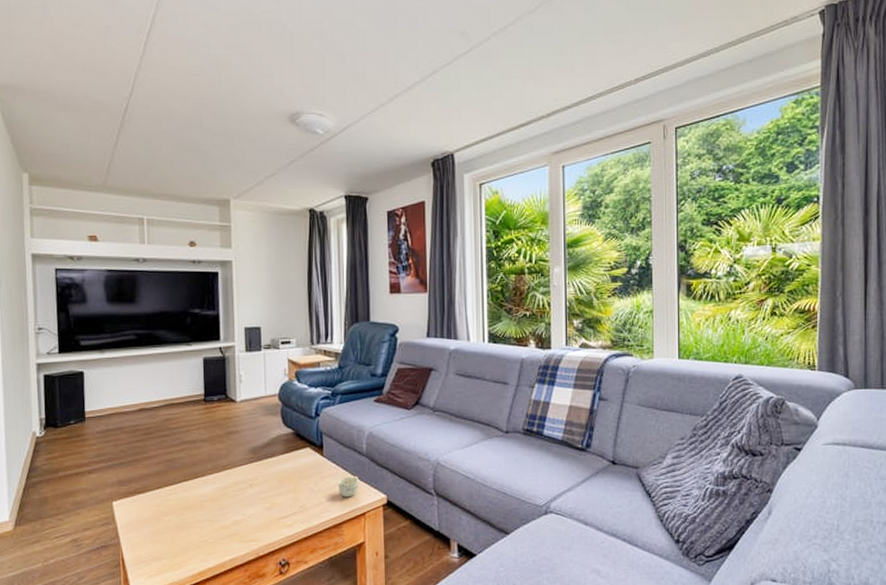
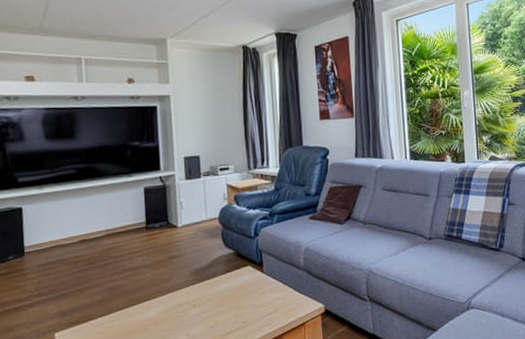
cup: present [338,475,359,498] -> none [278,288,298,310]

